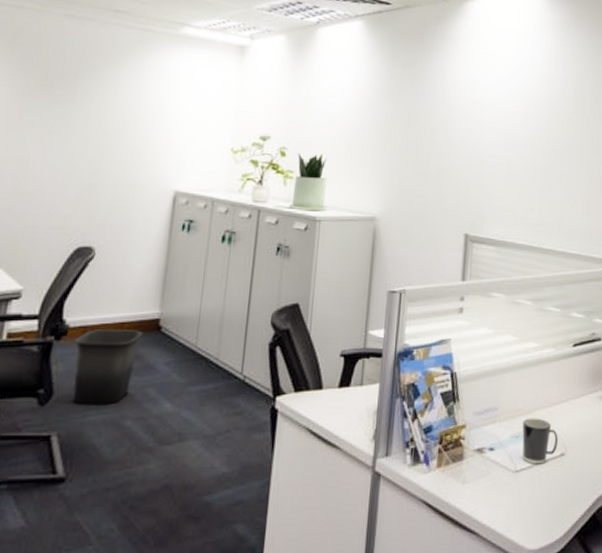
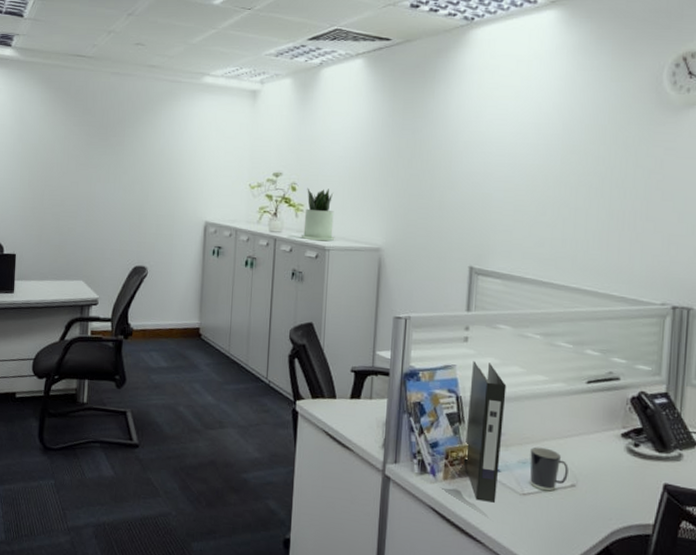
waste bin: present [73,329,143,405] -> none [137,333,188,393]
binder: none [457,333,500,486] -> present [463,361,507,503]

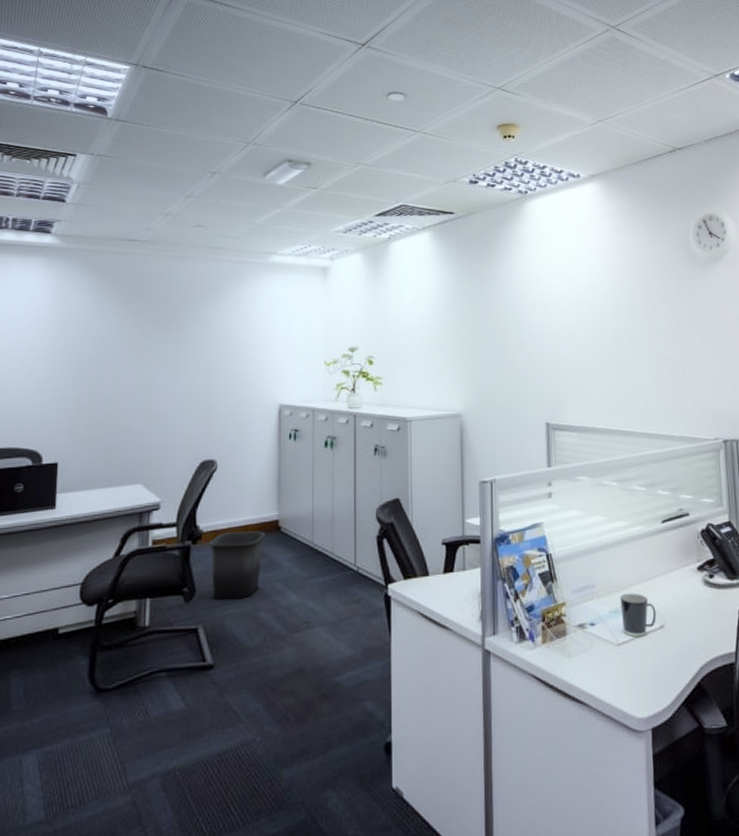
waste bin: none [137,333,188,393] -> present [208,531,266,600]
planter: present [301,187,335,242] -> none [381,359,416,413]
binder: present [463,361,507,503] -> none [558,515,594,660]

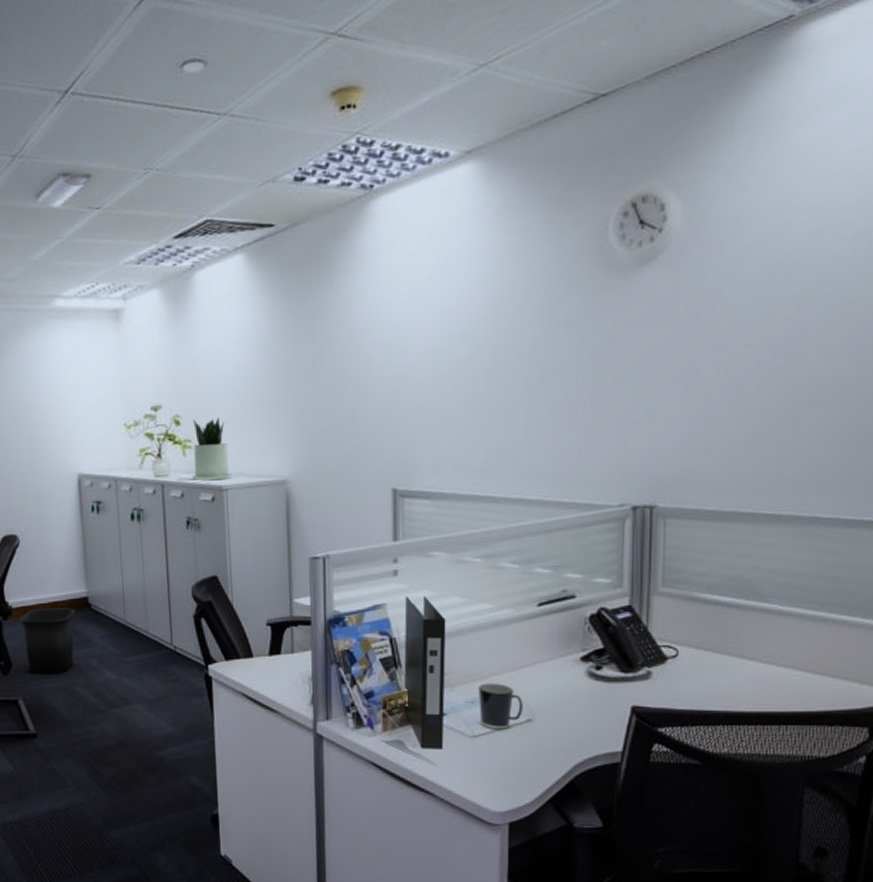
planter: none [381,359,416,413] -> present [192,417,232,481]
binder: none [558,515,594,660] -> present [403,596,446,749]

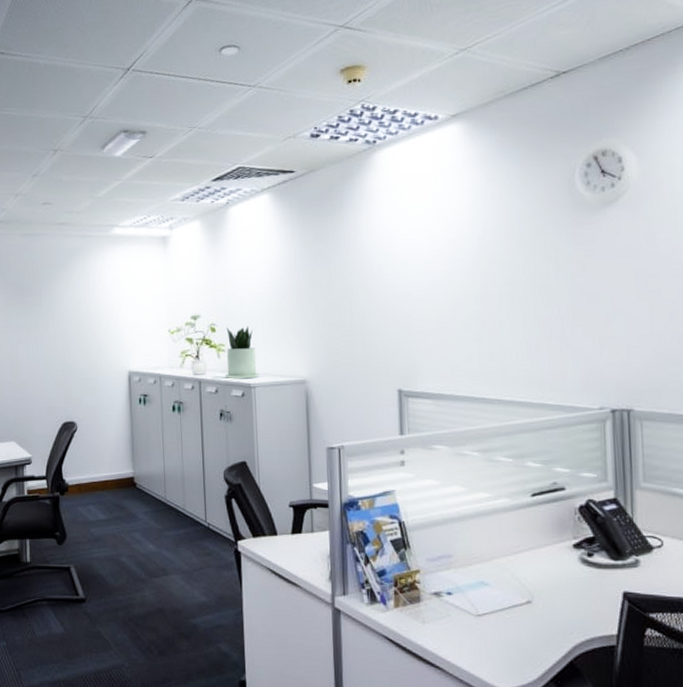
waste bin: present [19,608,76,675] -> none [74,486,123,545]
binder: present [403,596,446,749] -> none [411,485,451,627]
mug: present [478,683,523,730] -> none [481,566,523,610]

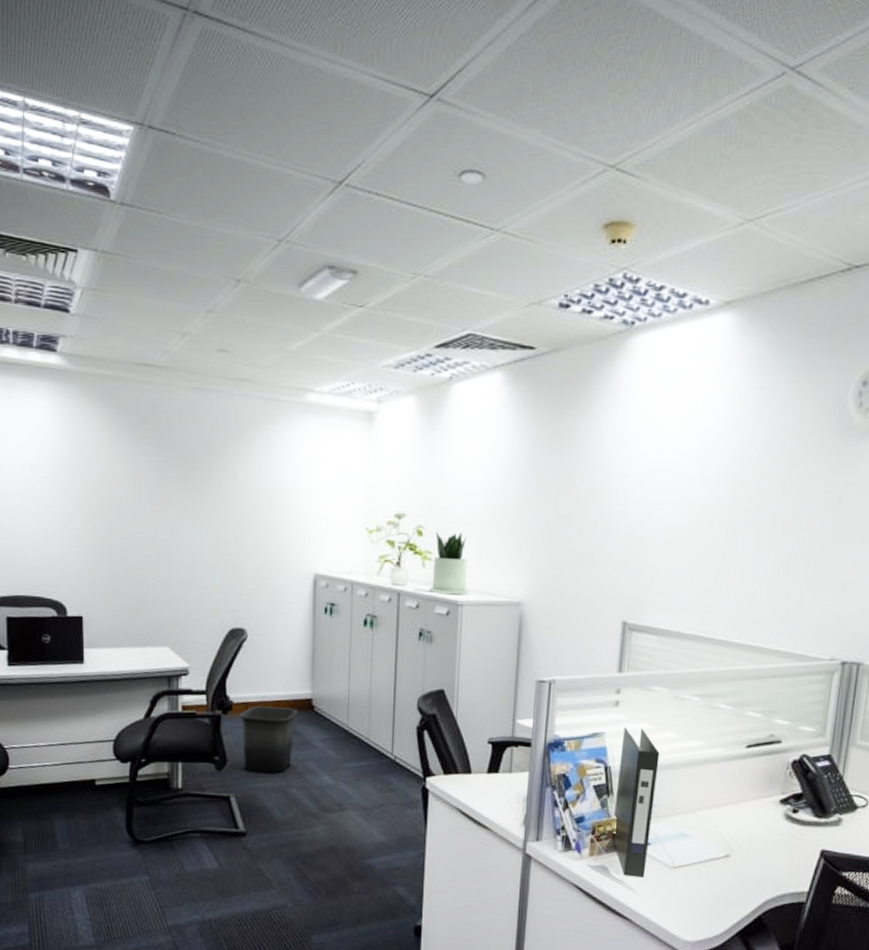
waste bin: none [74,486,123,545] -> present [239,706,298,774]
binder: none [411,485,451,627] -> present [611,728,660,878]

